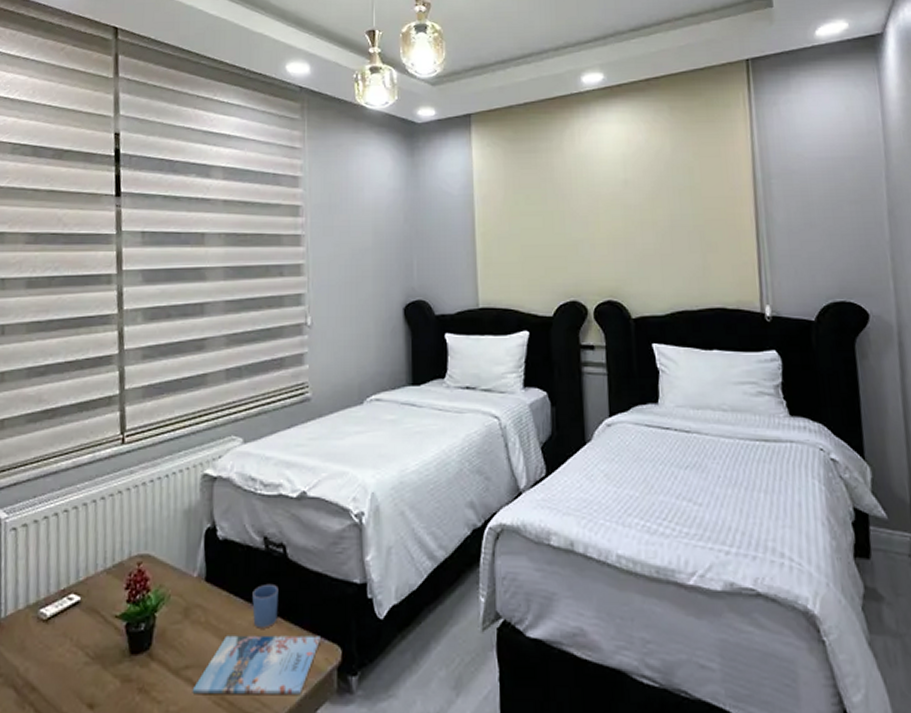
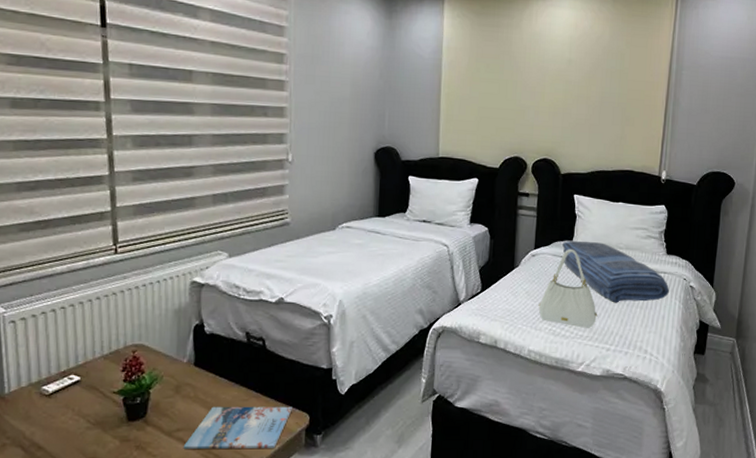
mug: present [252,583,278,629] -> none [235,368,258,401]
handbag: none [623,414,706,524] -> present [538,248,598,329]
towel: none [645,404,803,486] -> present [562,241,670,303]

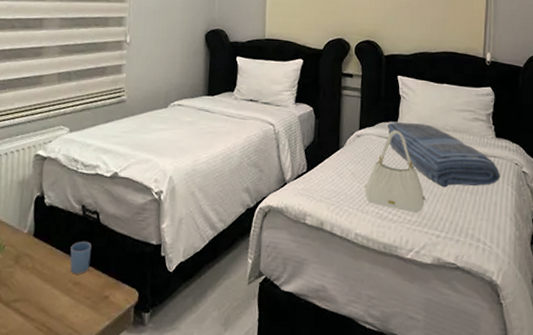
magazine: present [183,406,292,449] -> none [19,278,123,324]
mug: none [235,368,258,401] -> present [70,241,92,275]

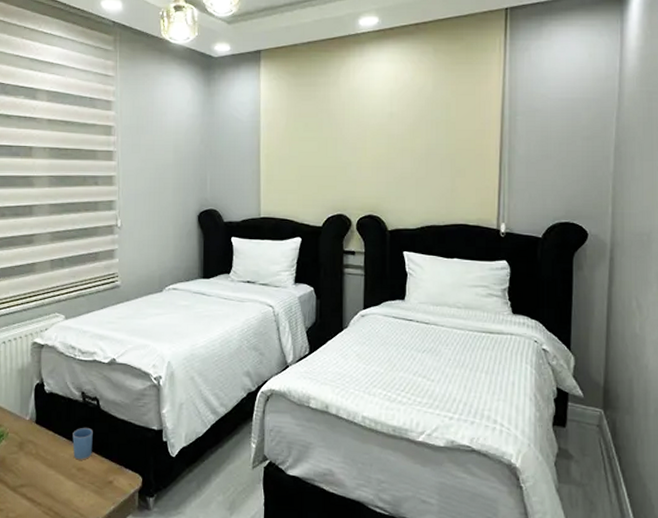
handbag: present [364,130,426,214] -> none [371,308,437,395]
towel: present [387,122,501,187] -> none [394,301,519,367]

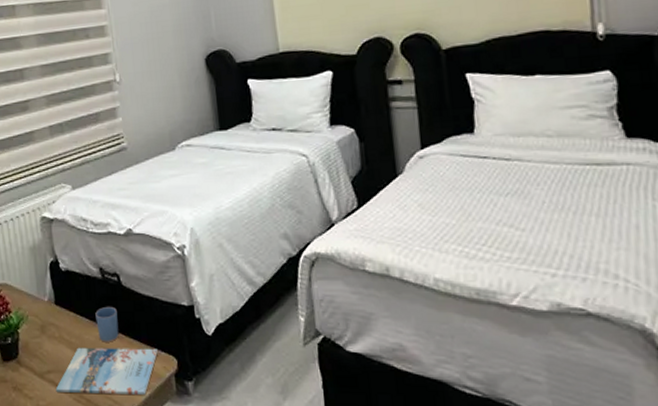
magazine: none [26,464,126,509] -> present [55,347,158,395]

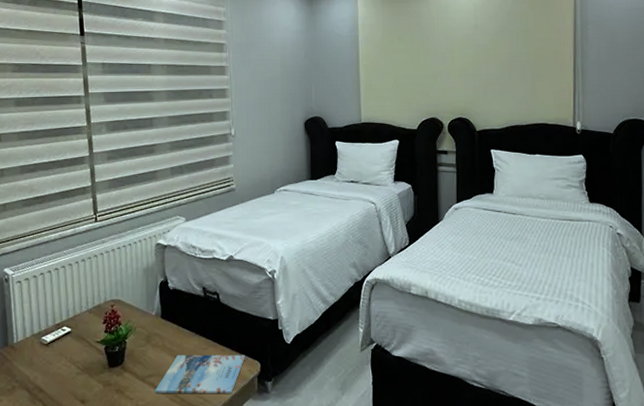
mug: present [95,306,119,342] -> none [195,319,214,350]

